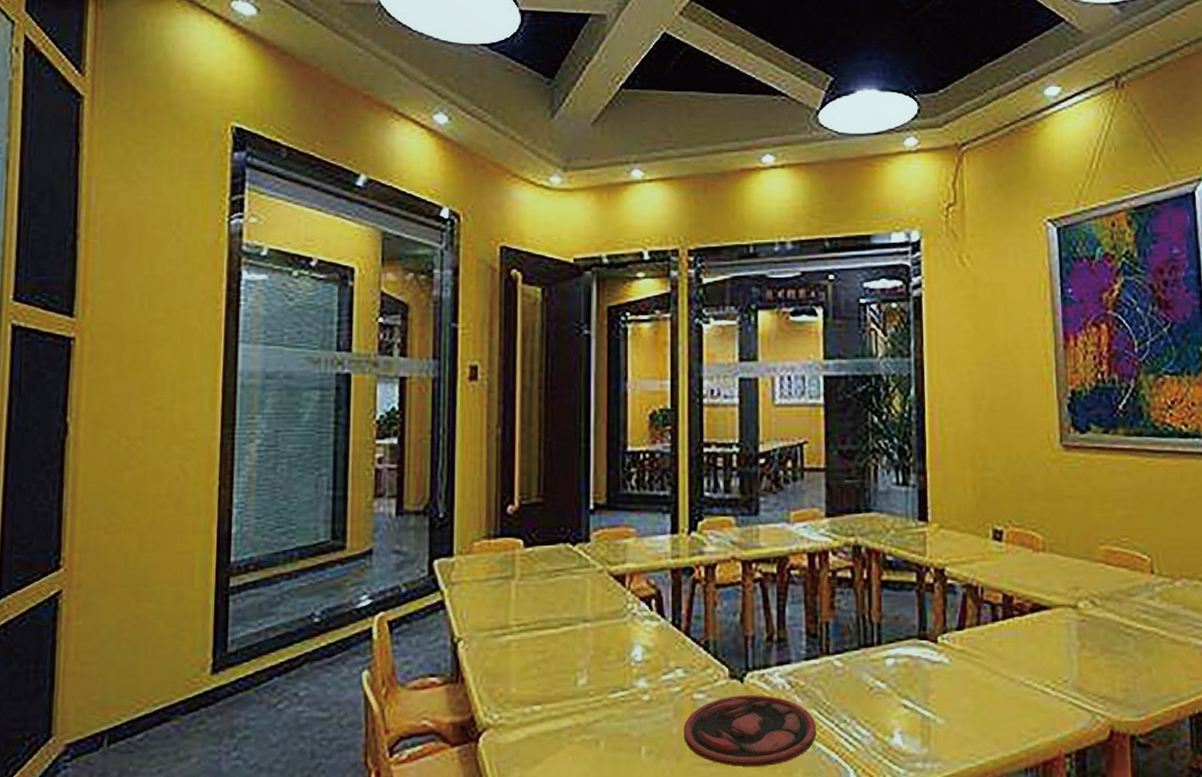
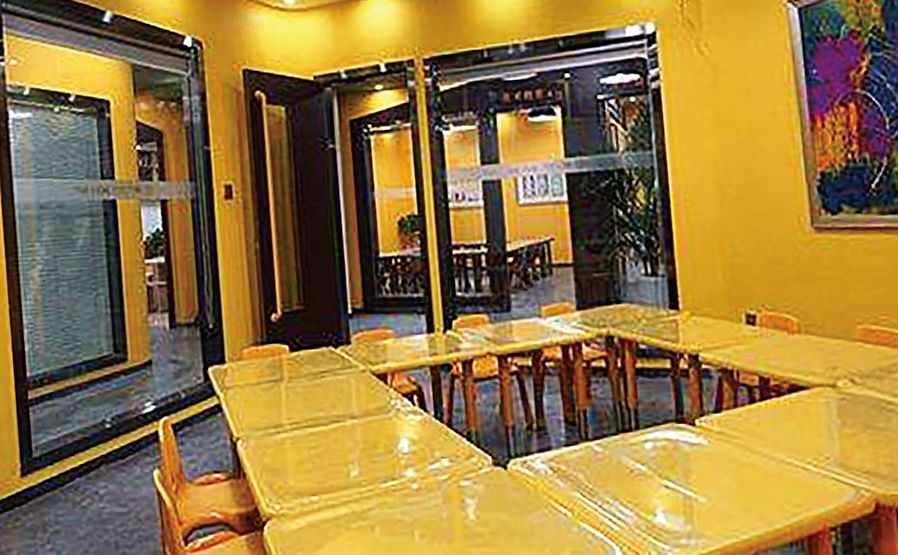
plate: present [683,695,816,766] -> none [452,480,581,547]

